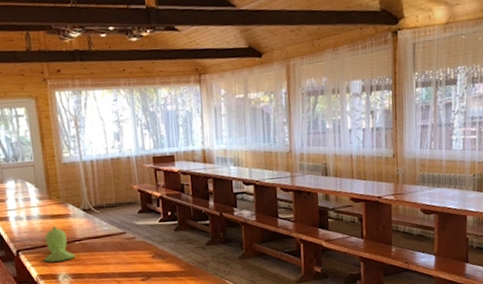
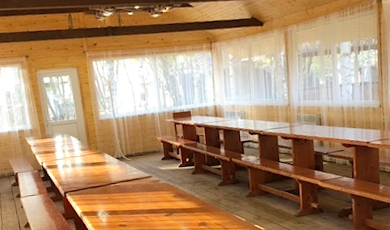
vase: present [43,226,76,262] -> none [85,172,111,202]

